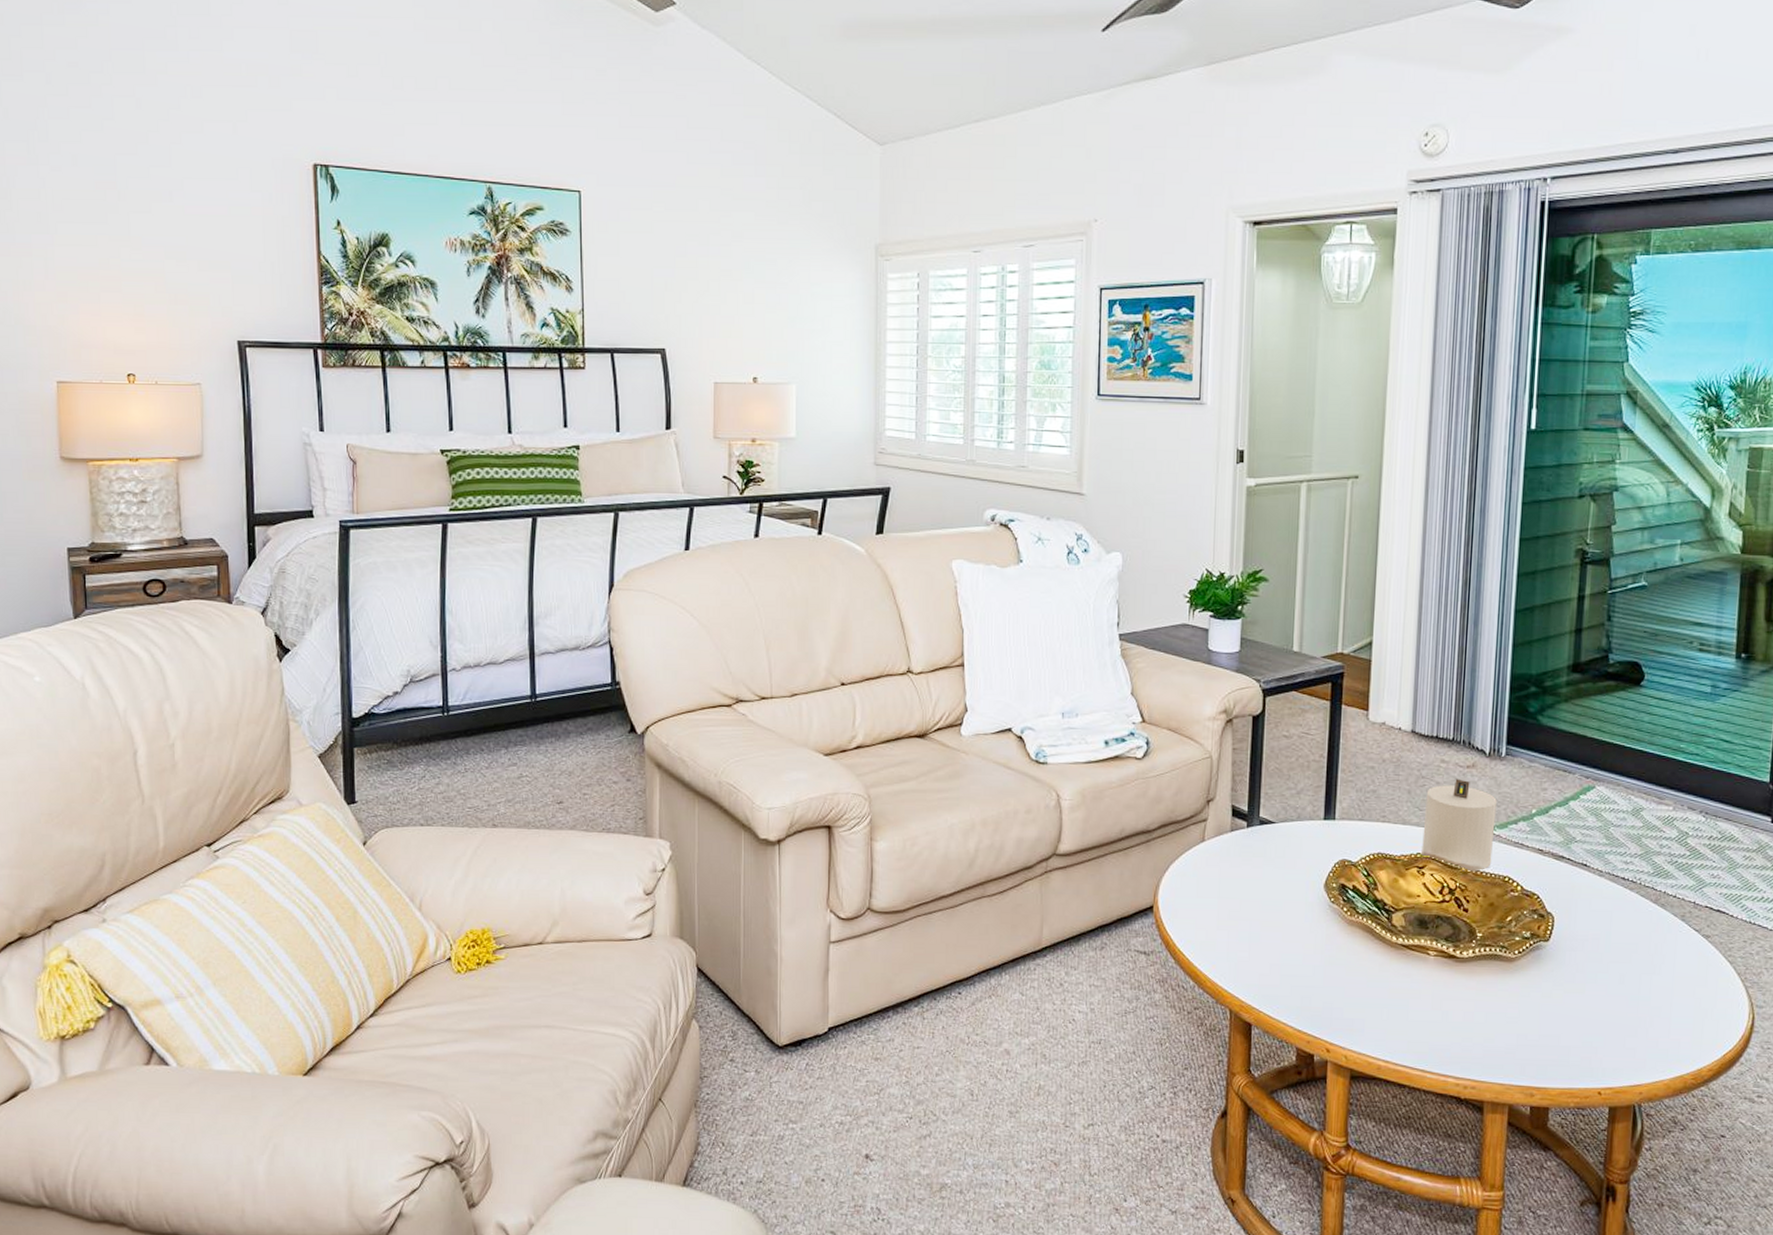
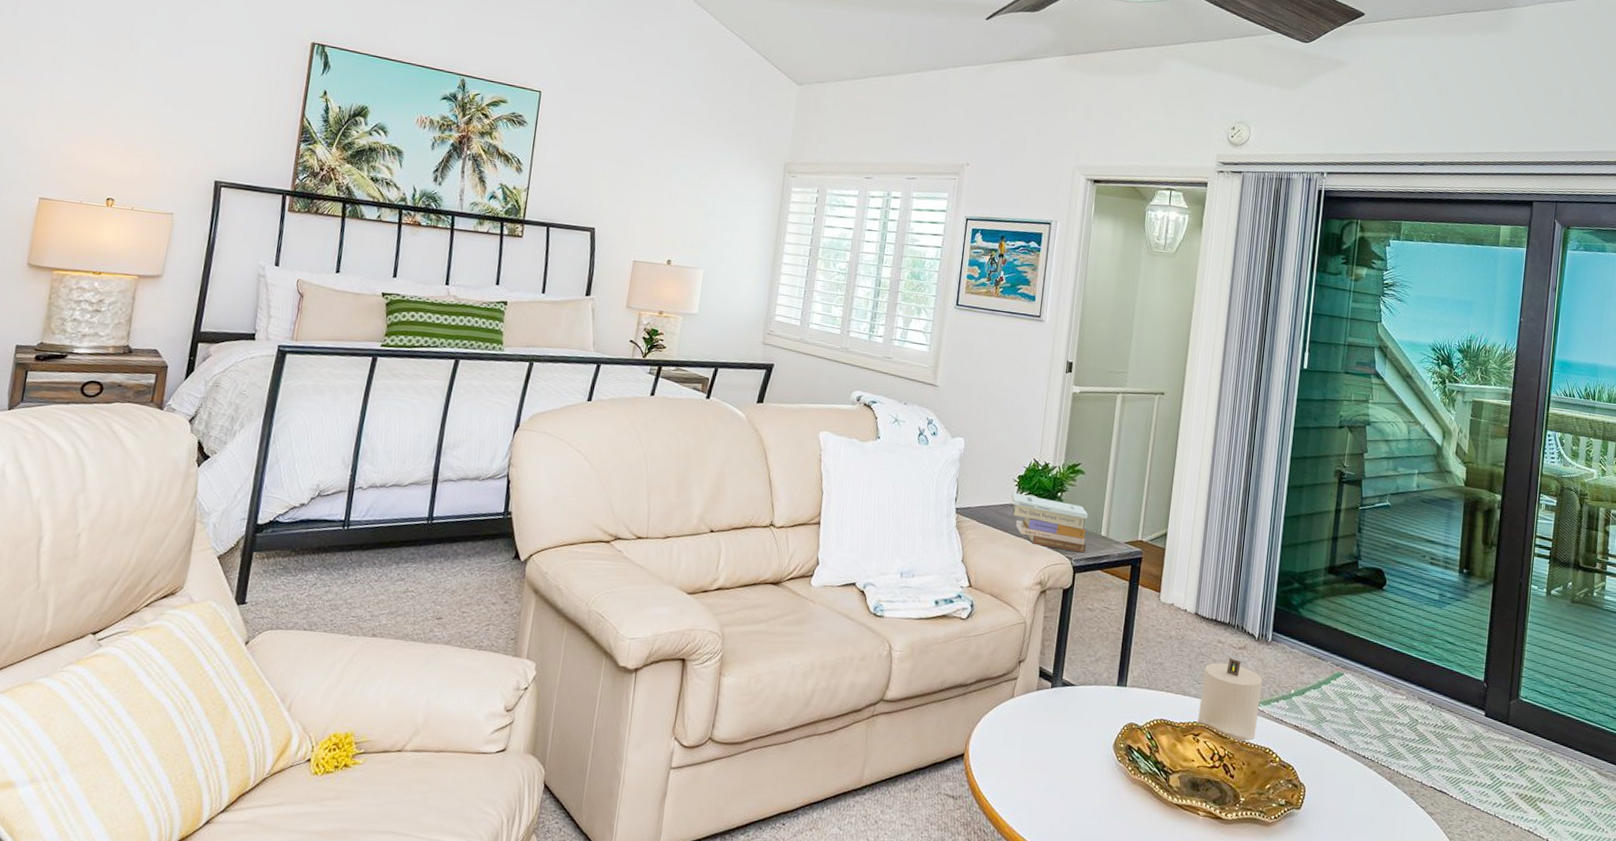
books: none [1183,610,1276,673] -> present [1011,492,1088,553]

